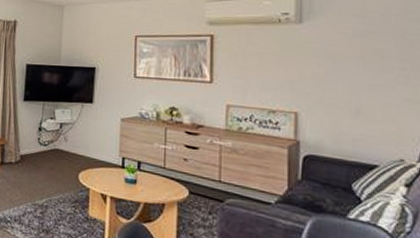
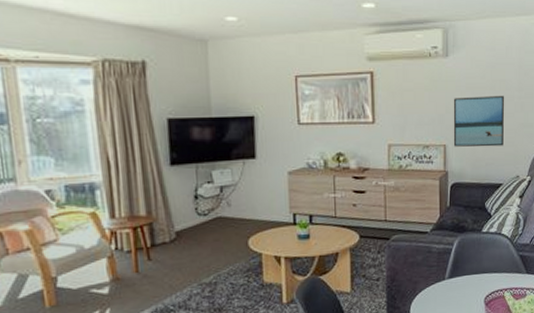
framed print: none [307,64,379,122] -> present [453,95,504,147]

